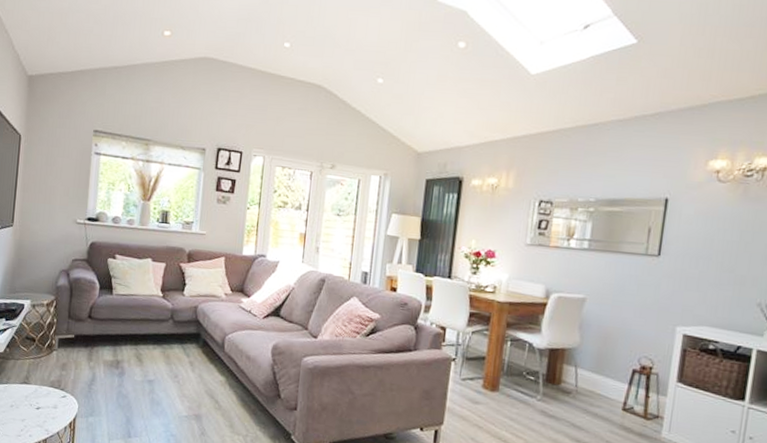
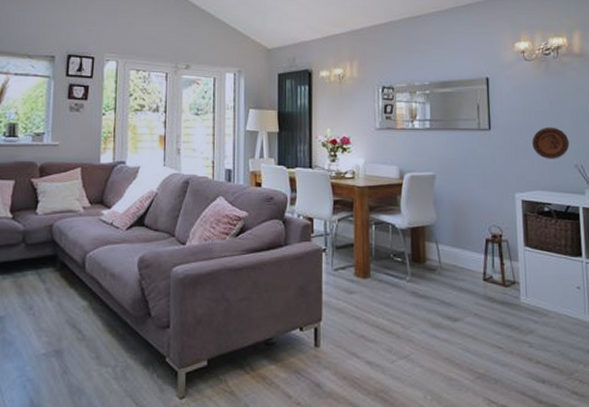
decorative plate: none [708,258,756,295] -> present [532,127,569,159]

